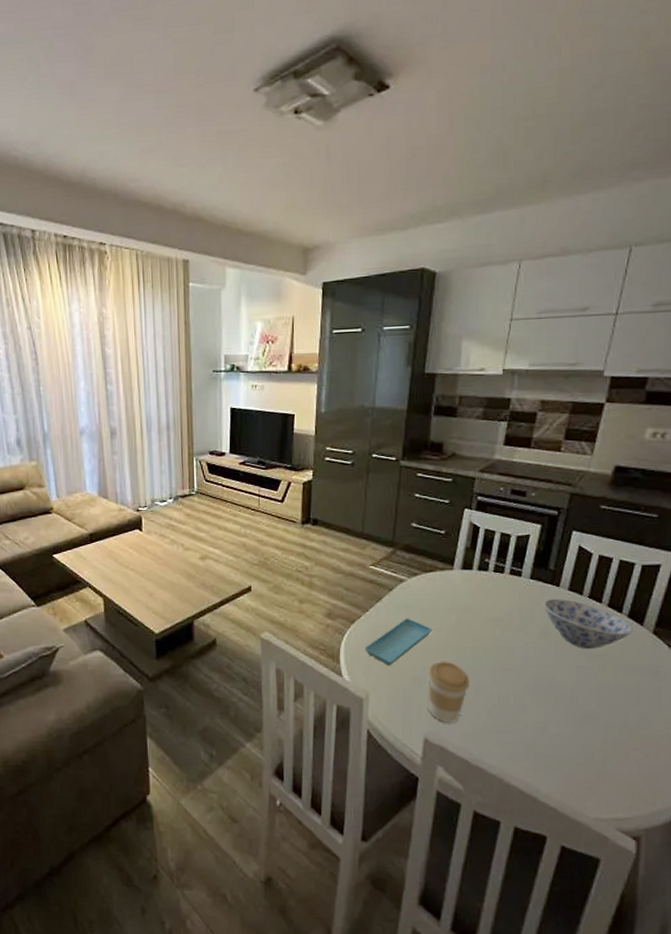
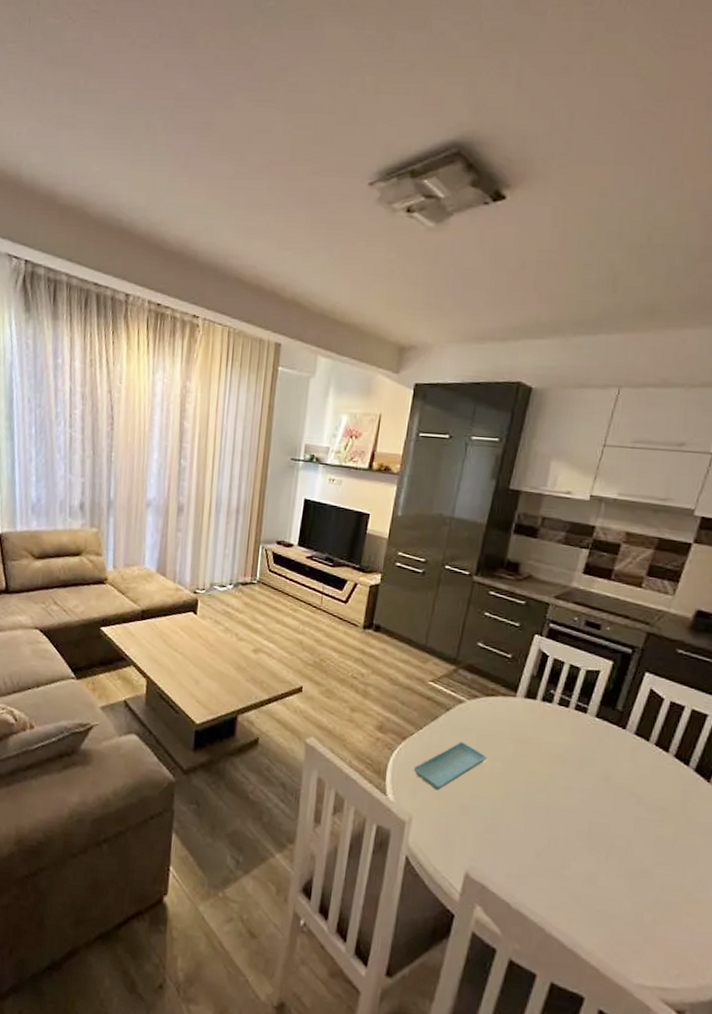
coffee cup: present [428,660,470,723] -> none [472,791,520,861]
bowl: present [543,599,633,650] -> none [606,741,699,801]

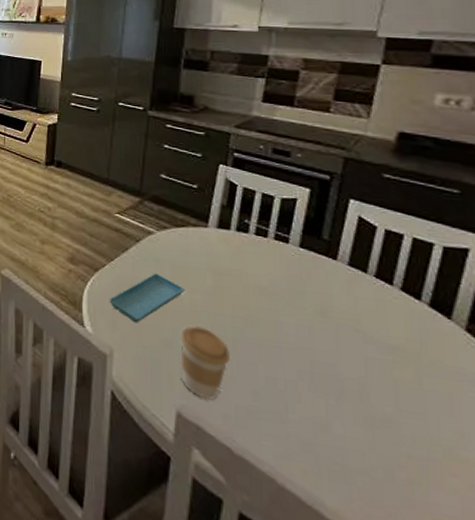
coffee cup: none [472,791,520,861] -> present [180,325,230,400]

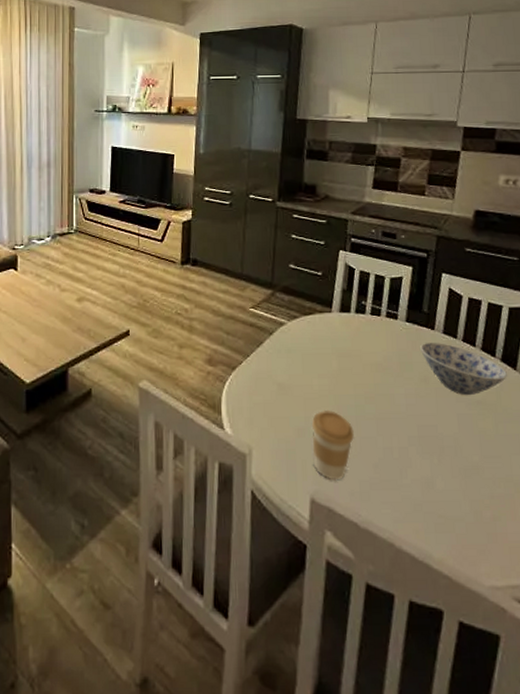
saucer: present [109,273,185,323] -> none [246,364,314,417]
bowl: none [317,273,437,339] -> present [420,343,507,396]

